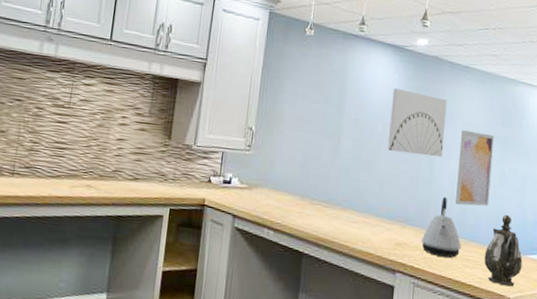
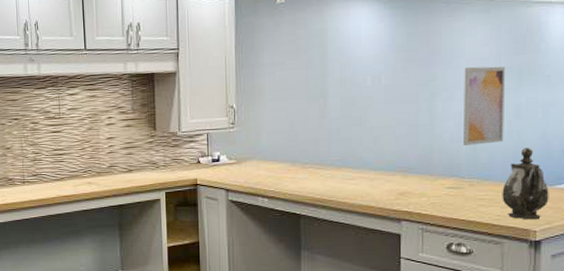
wall art: present [388,88,447,157] -> none [380,38,445,103]
kettle: present [422,196,461,258] -> none [427,139,474,200]

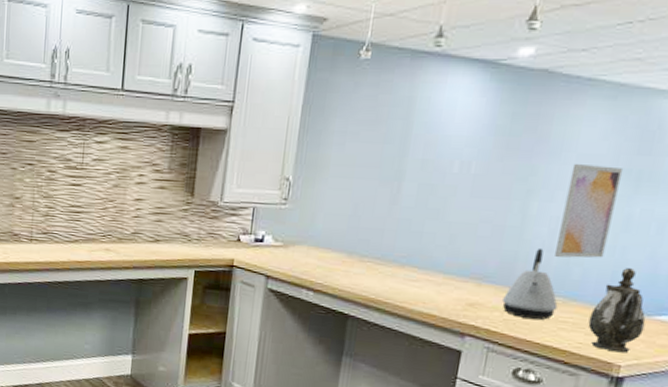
kettle: none [427,139,474,200] -> present [502,247,558,320]

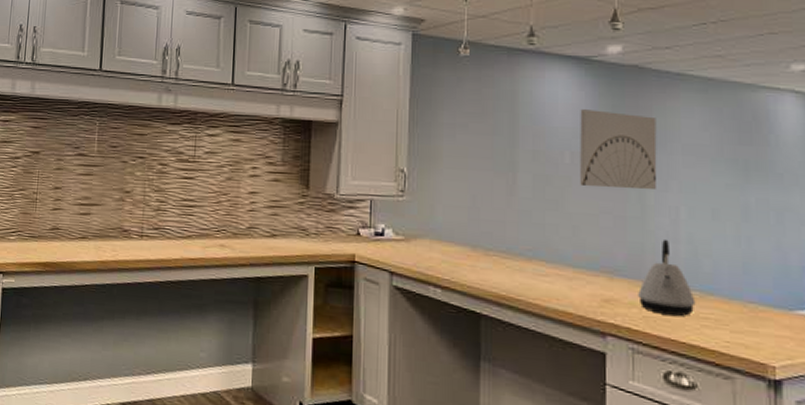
wall art: none [465,117,556,199] -> present [580,109,657,189]
wall art: present [554,164,624,258] -> none [680,154,731,250]
teapot: present [588,268,646,353] -> none [730,259,789,352]

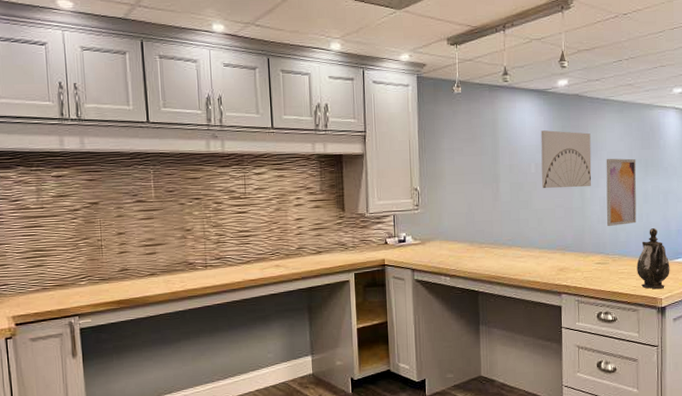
kettle: present [638,239,696,316] -> none [581,221,616,274]
wall art: none [680,154,731,250] -> present [606,158,637,227]
teapot: none [730,259,789,352] -> present [637,228,670,290]

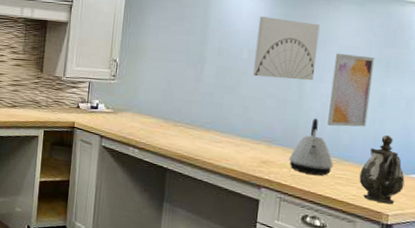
kettle: none [581,221,616,274] -> present [289,118,333,176]

